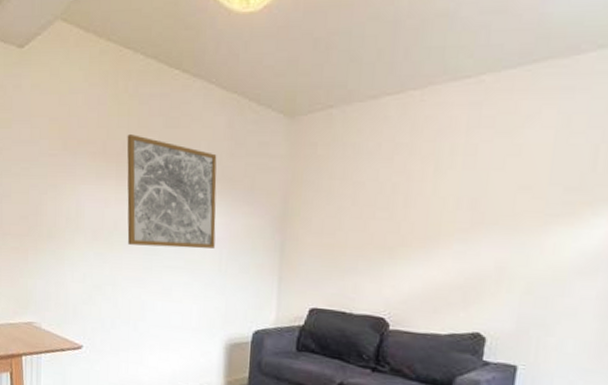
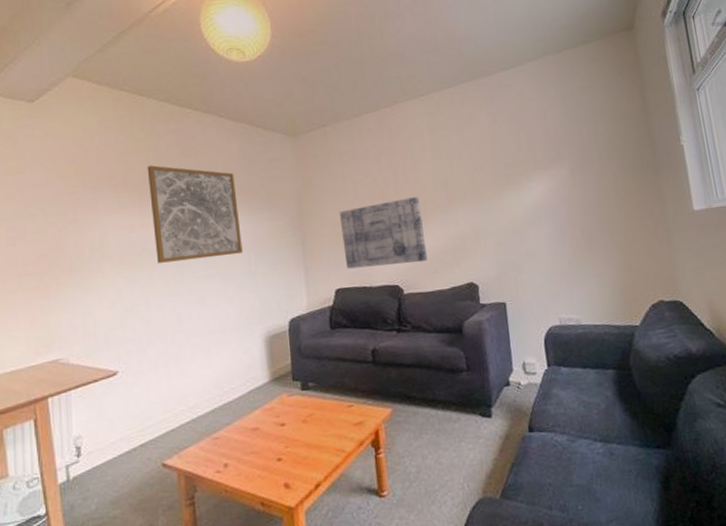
wall art: none [327,214,434,297] -> present [339,197,428,269]

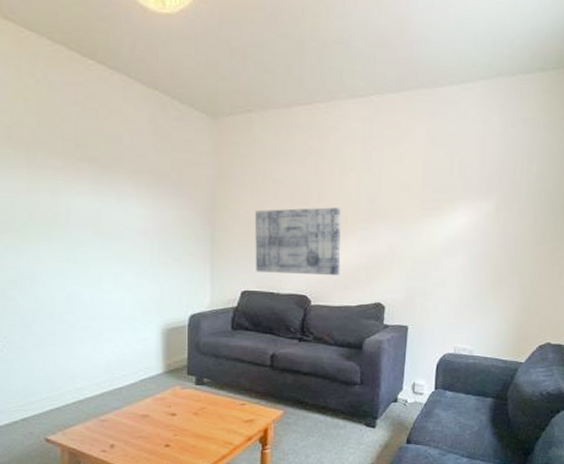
wall art: present [147,165,243,263] -> none [37,122,145,240]

